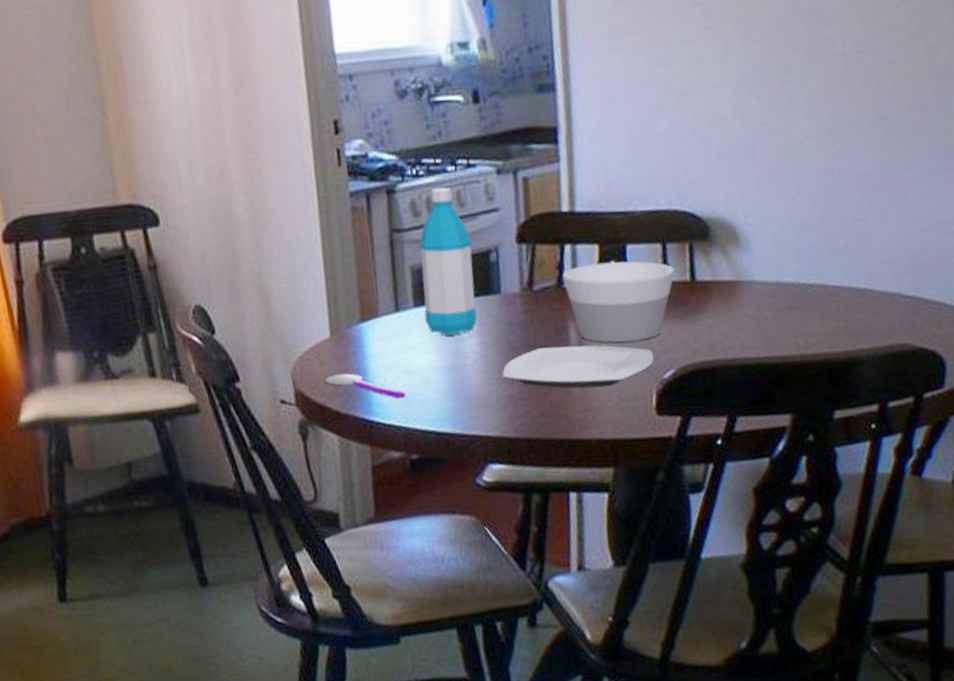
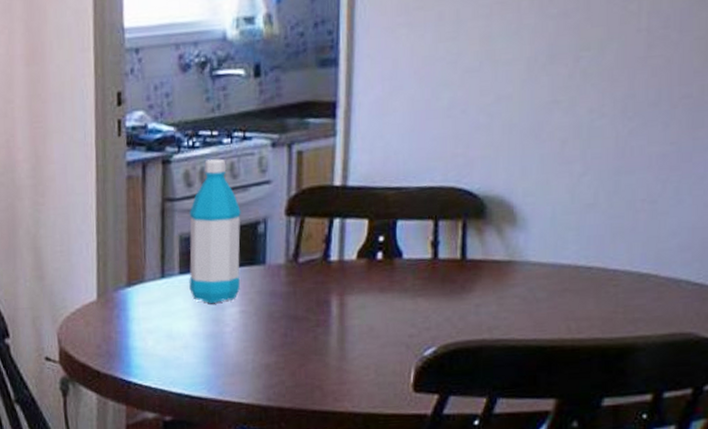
spoon: present [324,373,405,399] -> none [88,335,164,362]
plate: present [502,345,654,389] -> none [260,318,416,361]
bowl: present [562,261,675,343] -> none [329,236,445,318]

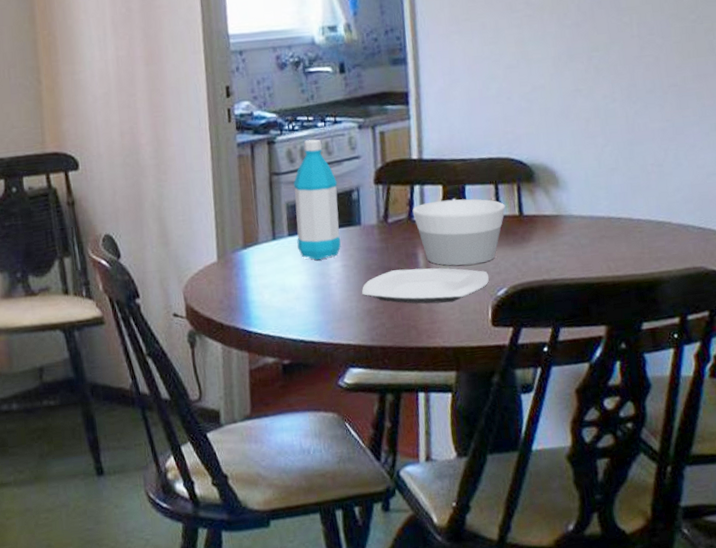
plate: none [260,318,416,361] -> present [361,268,490,304]
bowl: none [329,236,445,318] -> present [412,199,506,266]

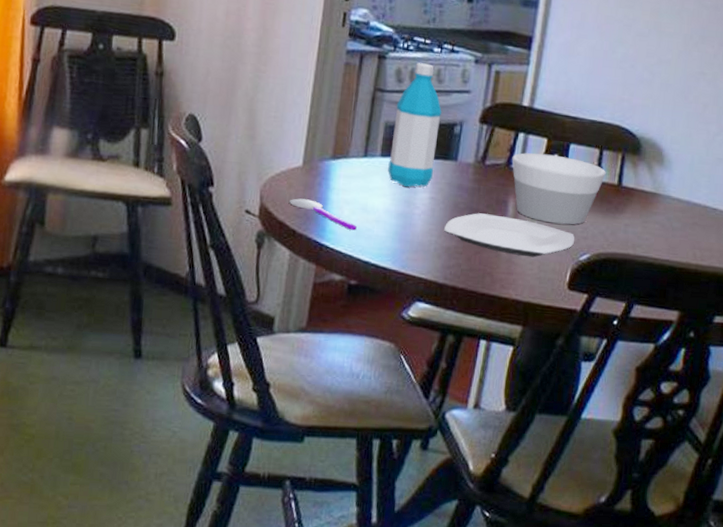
spoon: none [211,291,279,313] -> present [288,198,357,230]

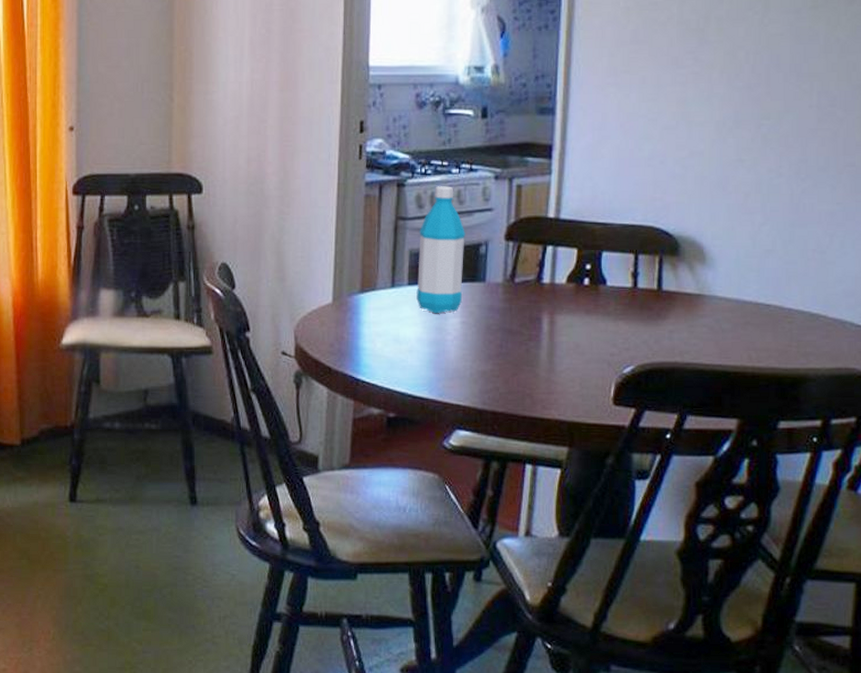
spoon: present [288,198,357,230] -> none [322,335,390,362]
plate: present [443,213,575,258] -> none [478,333,617,374]
bowl: present [512,152,606,225] -> none [542,265,644,337]

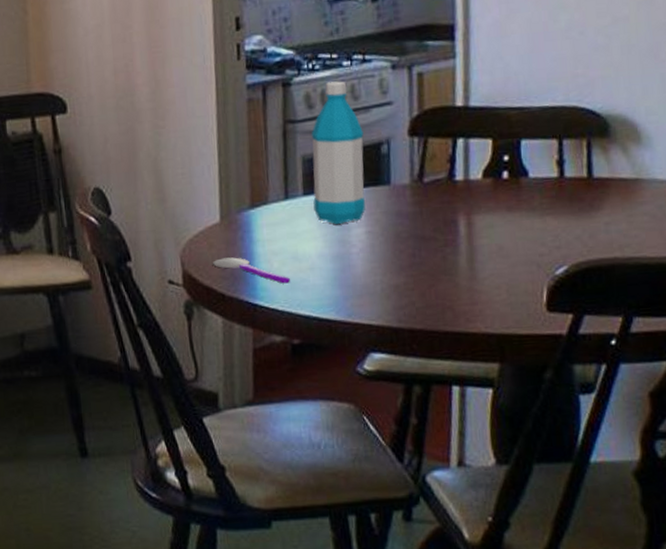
spoon: none [322,335,390,362] -> present [212,257,290,284]

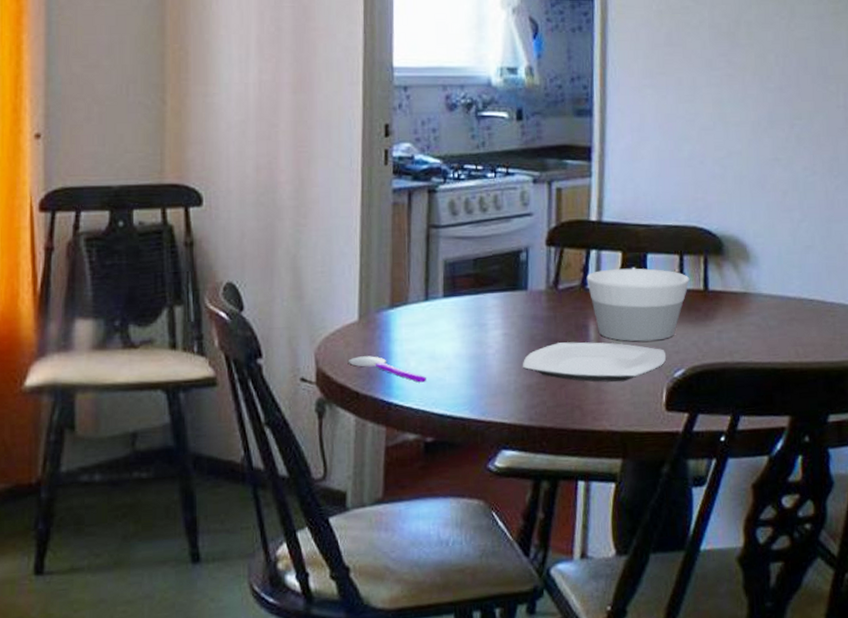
water bottle: present [311,81,365,225] -> none [453,191,504,327]
plate: none [388,238,546,281] -> present [522,342,667,382]
bowl: none [454,156,571,237] -> present [586,268,690,342]

